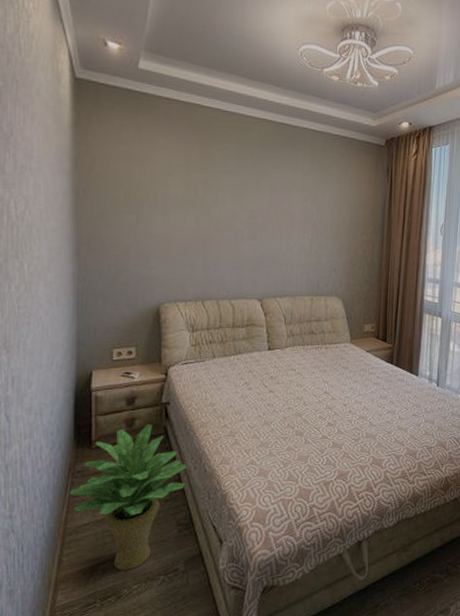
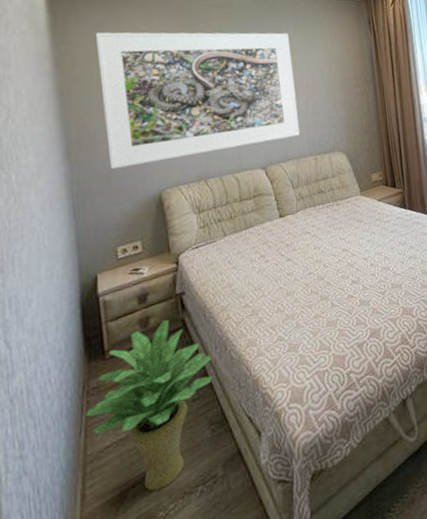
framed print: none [114,138,304,276] -> present [96,32,300,169]

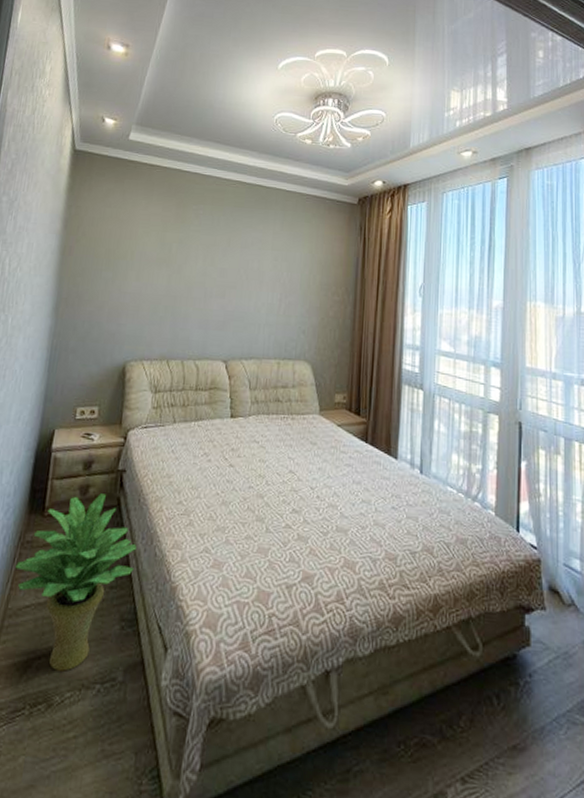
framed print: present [96,32,300,169] -> none [88,201,275,335]

